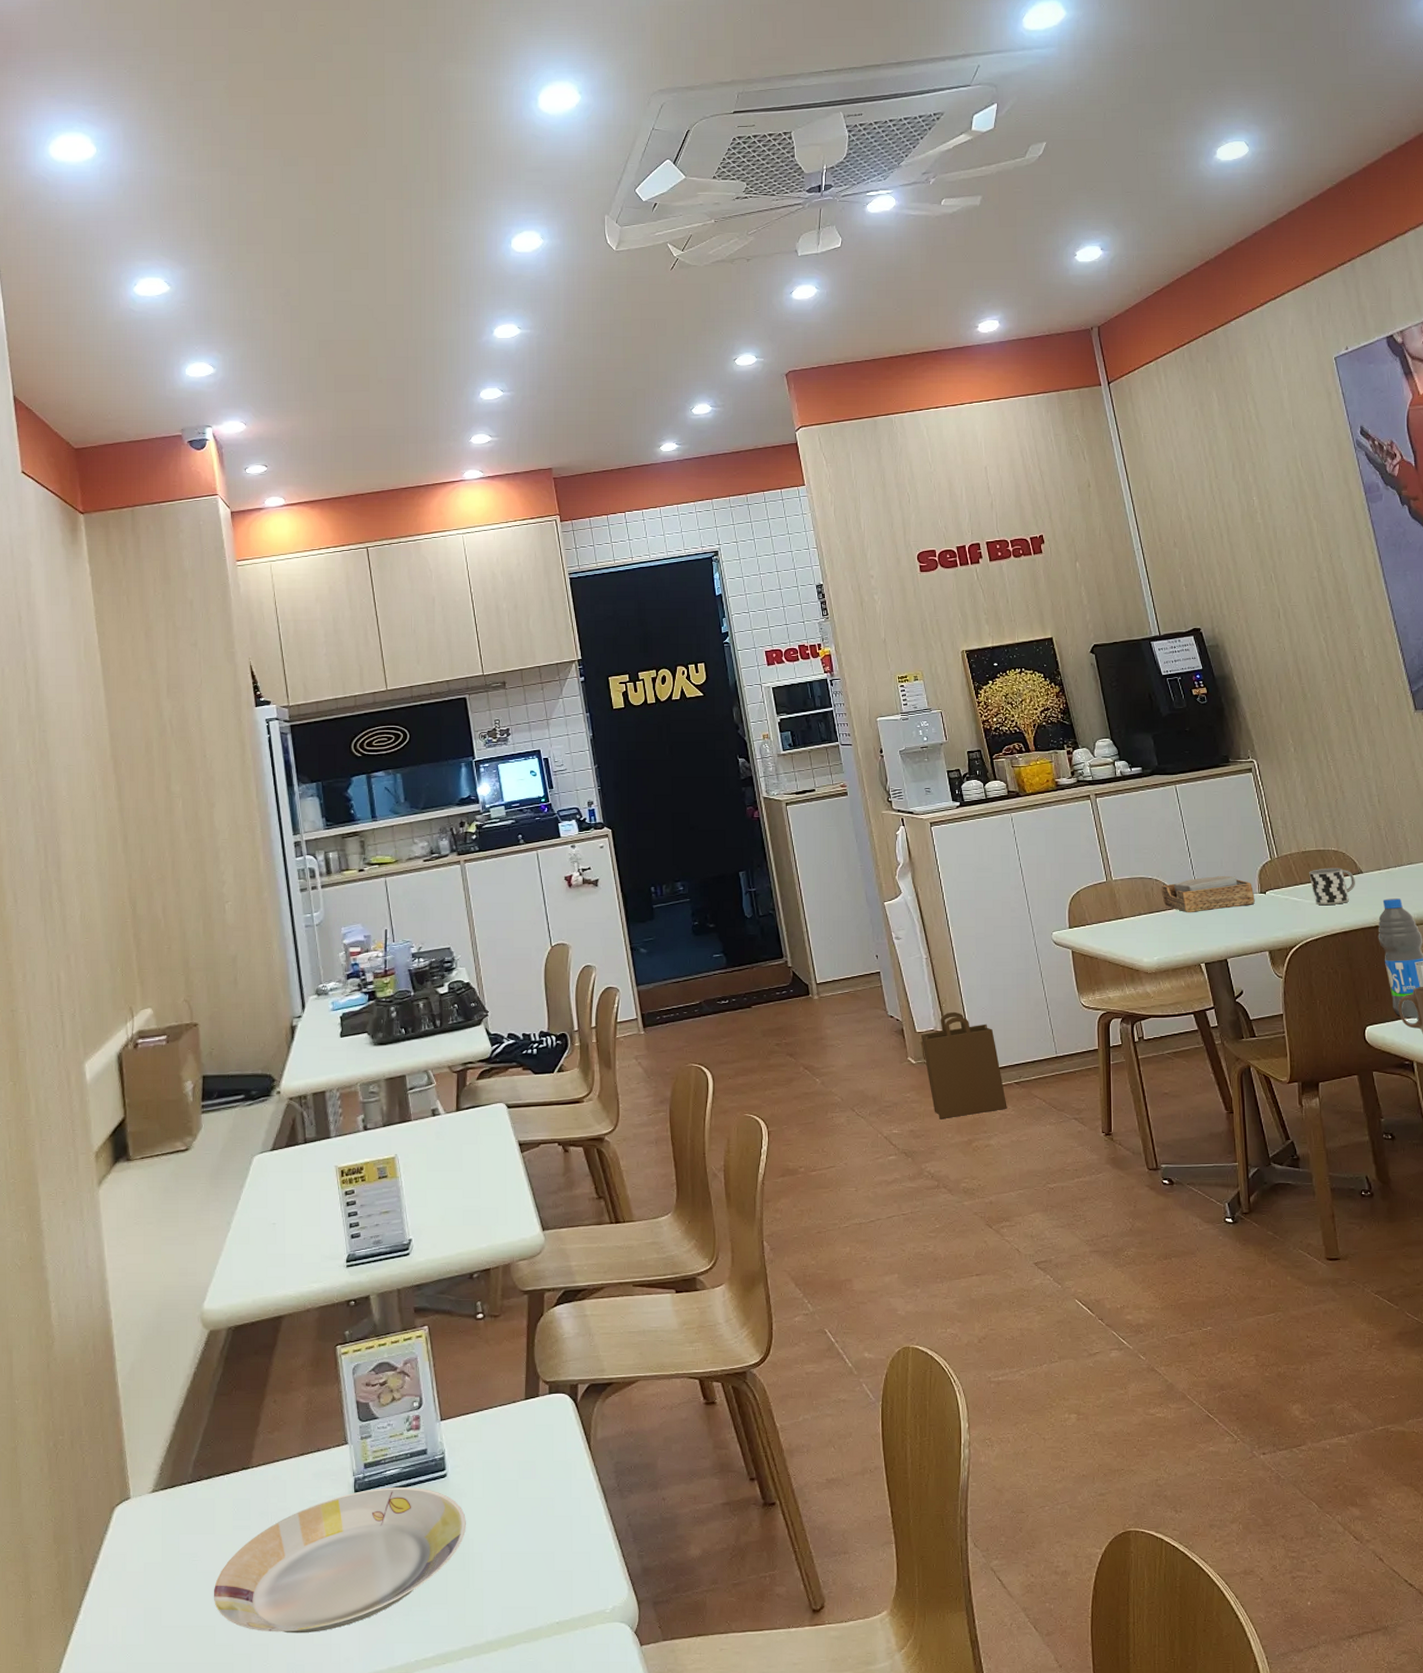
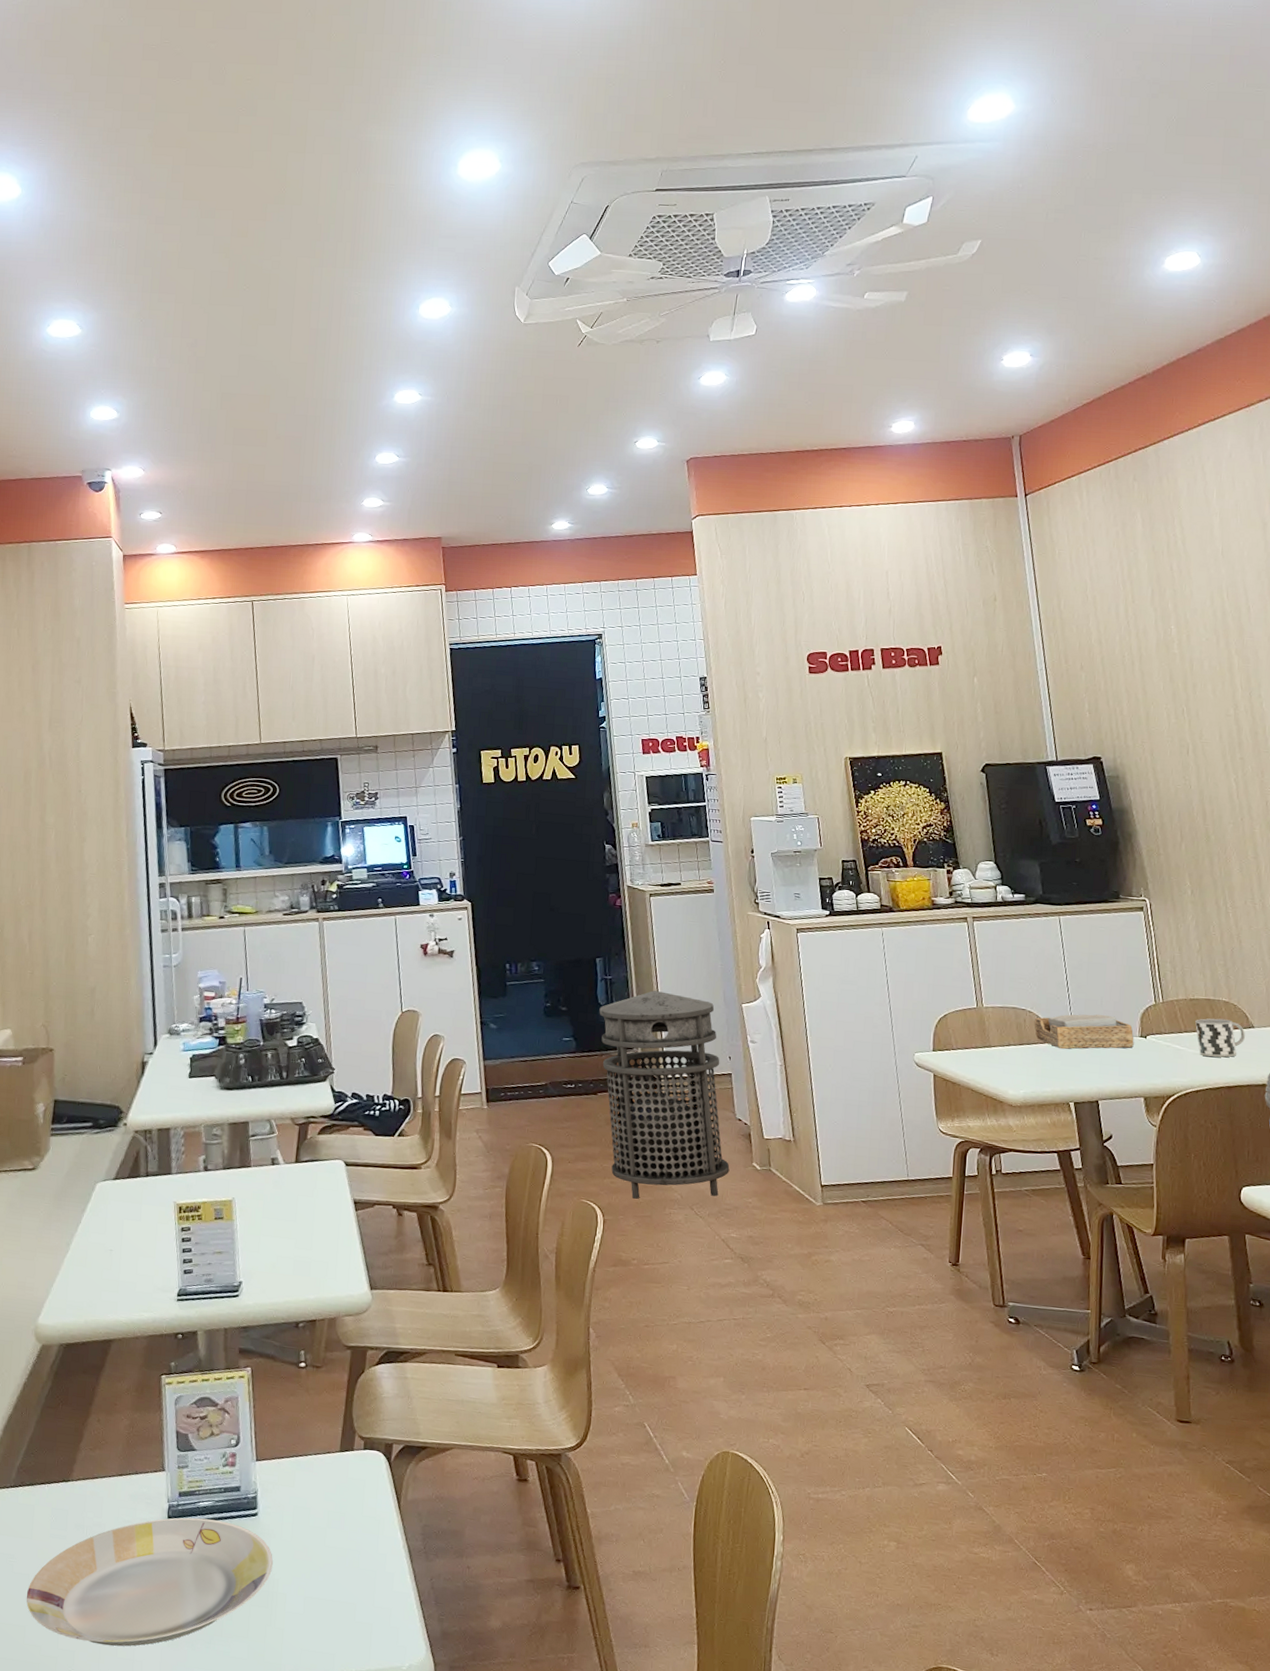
trash can: none [746,897,886,1107] -> present [599,990,730,1199]
shopping bag: present [920,1011,1007,1119] -> none [768,1122,852,1229]

